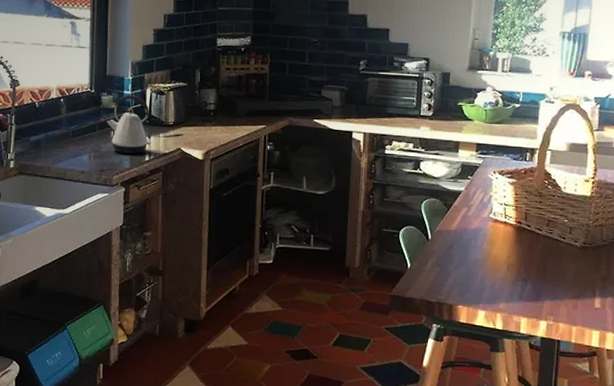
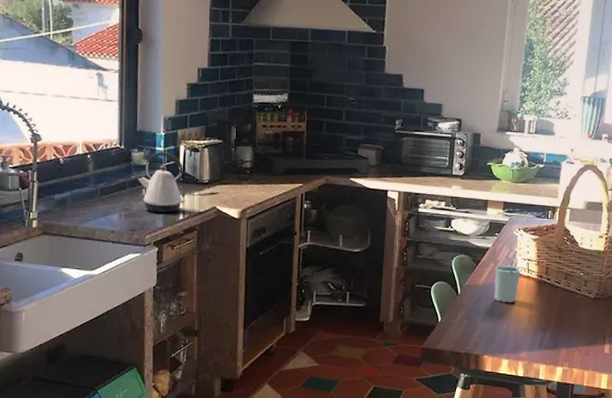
cup: none [468,204,497,251] -> present [494,260,521,303]

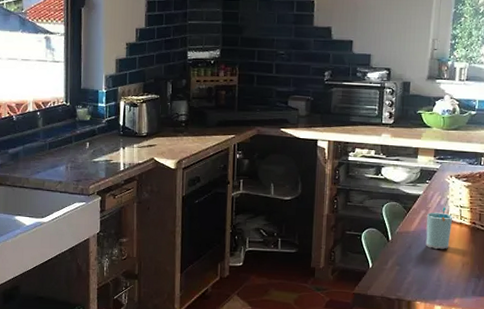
kettle: present [138,151,185,213] -> none [82,107,125,164]

